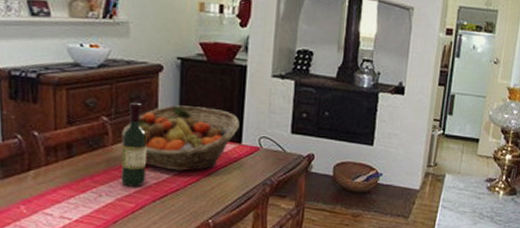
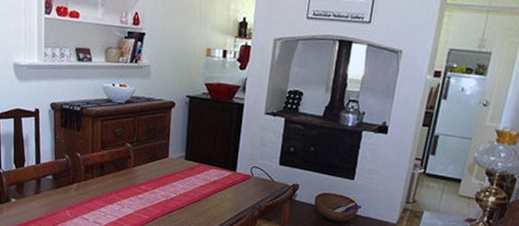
fruit basket: present [120,105,239,171] -> none [140,136,235,193]
wine bottle: present [121,102,147,187] -> none [139,132,160,203]

